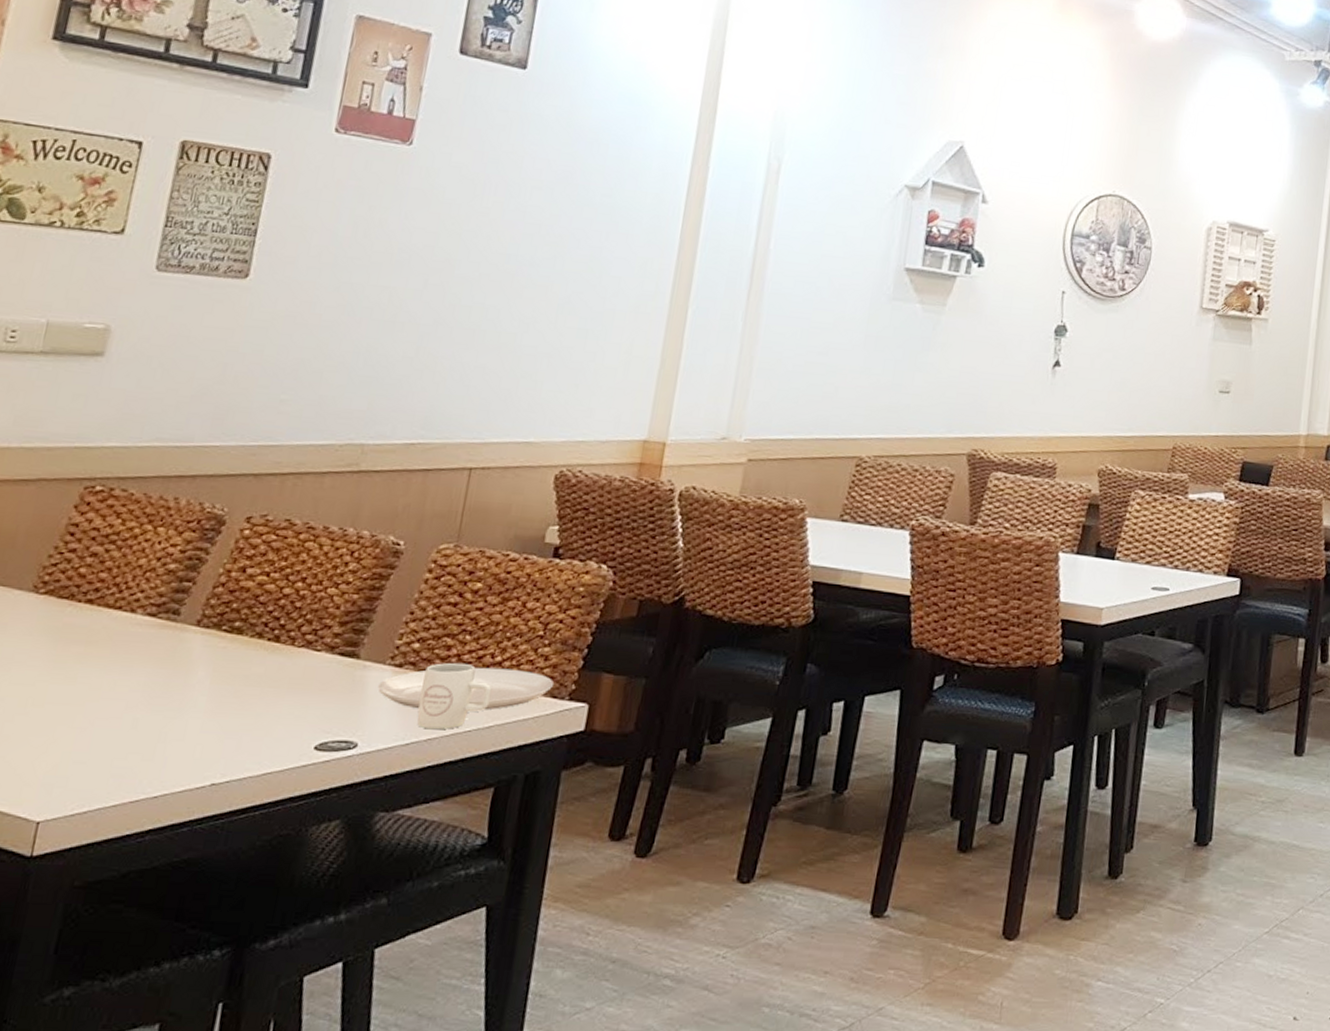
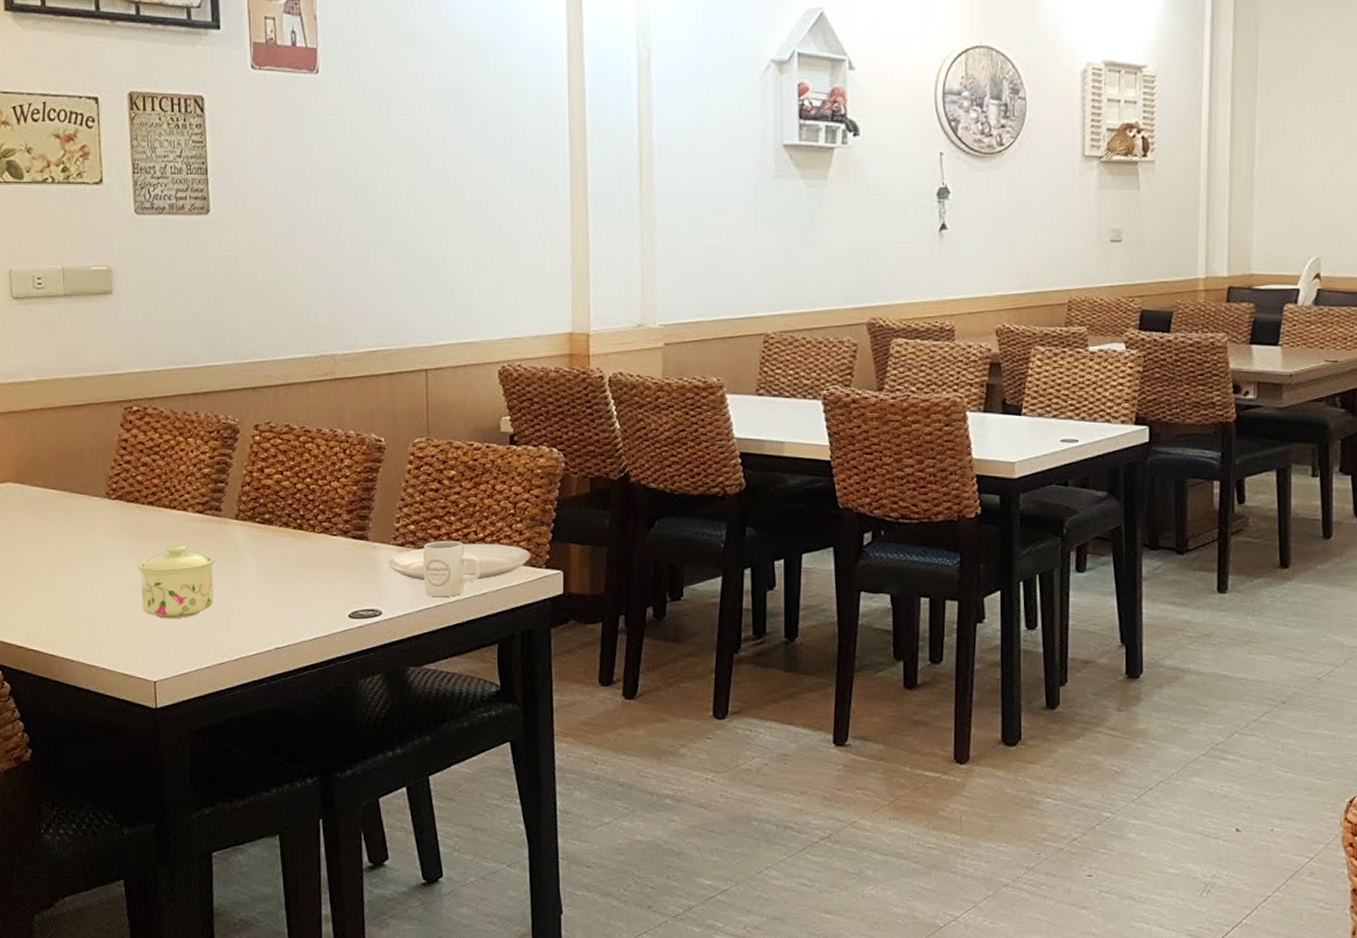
sugar bowl: none [44,652,158,744] -> present [138,544,215,619]

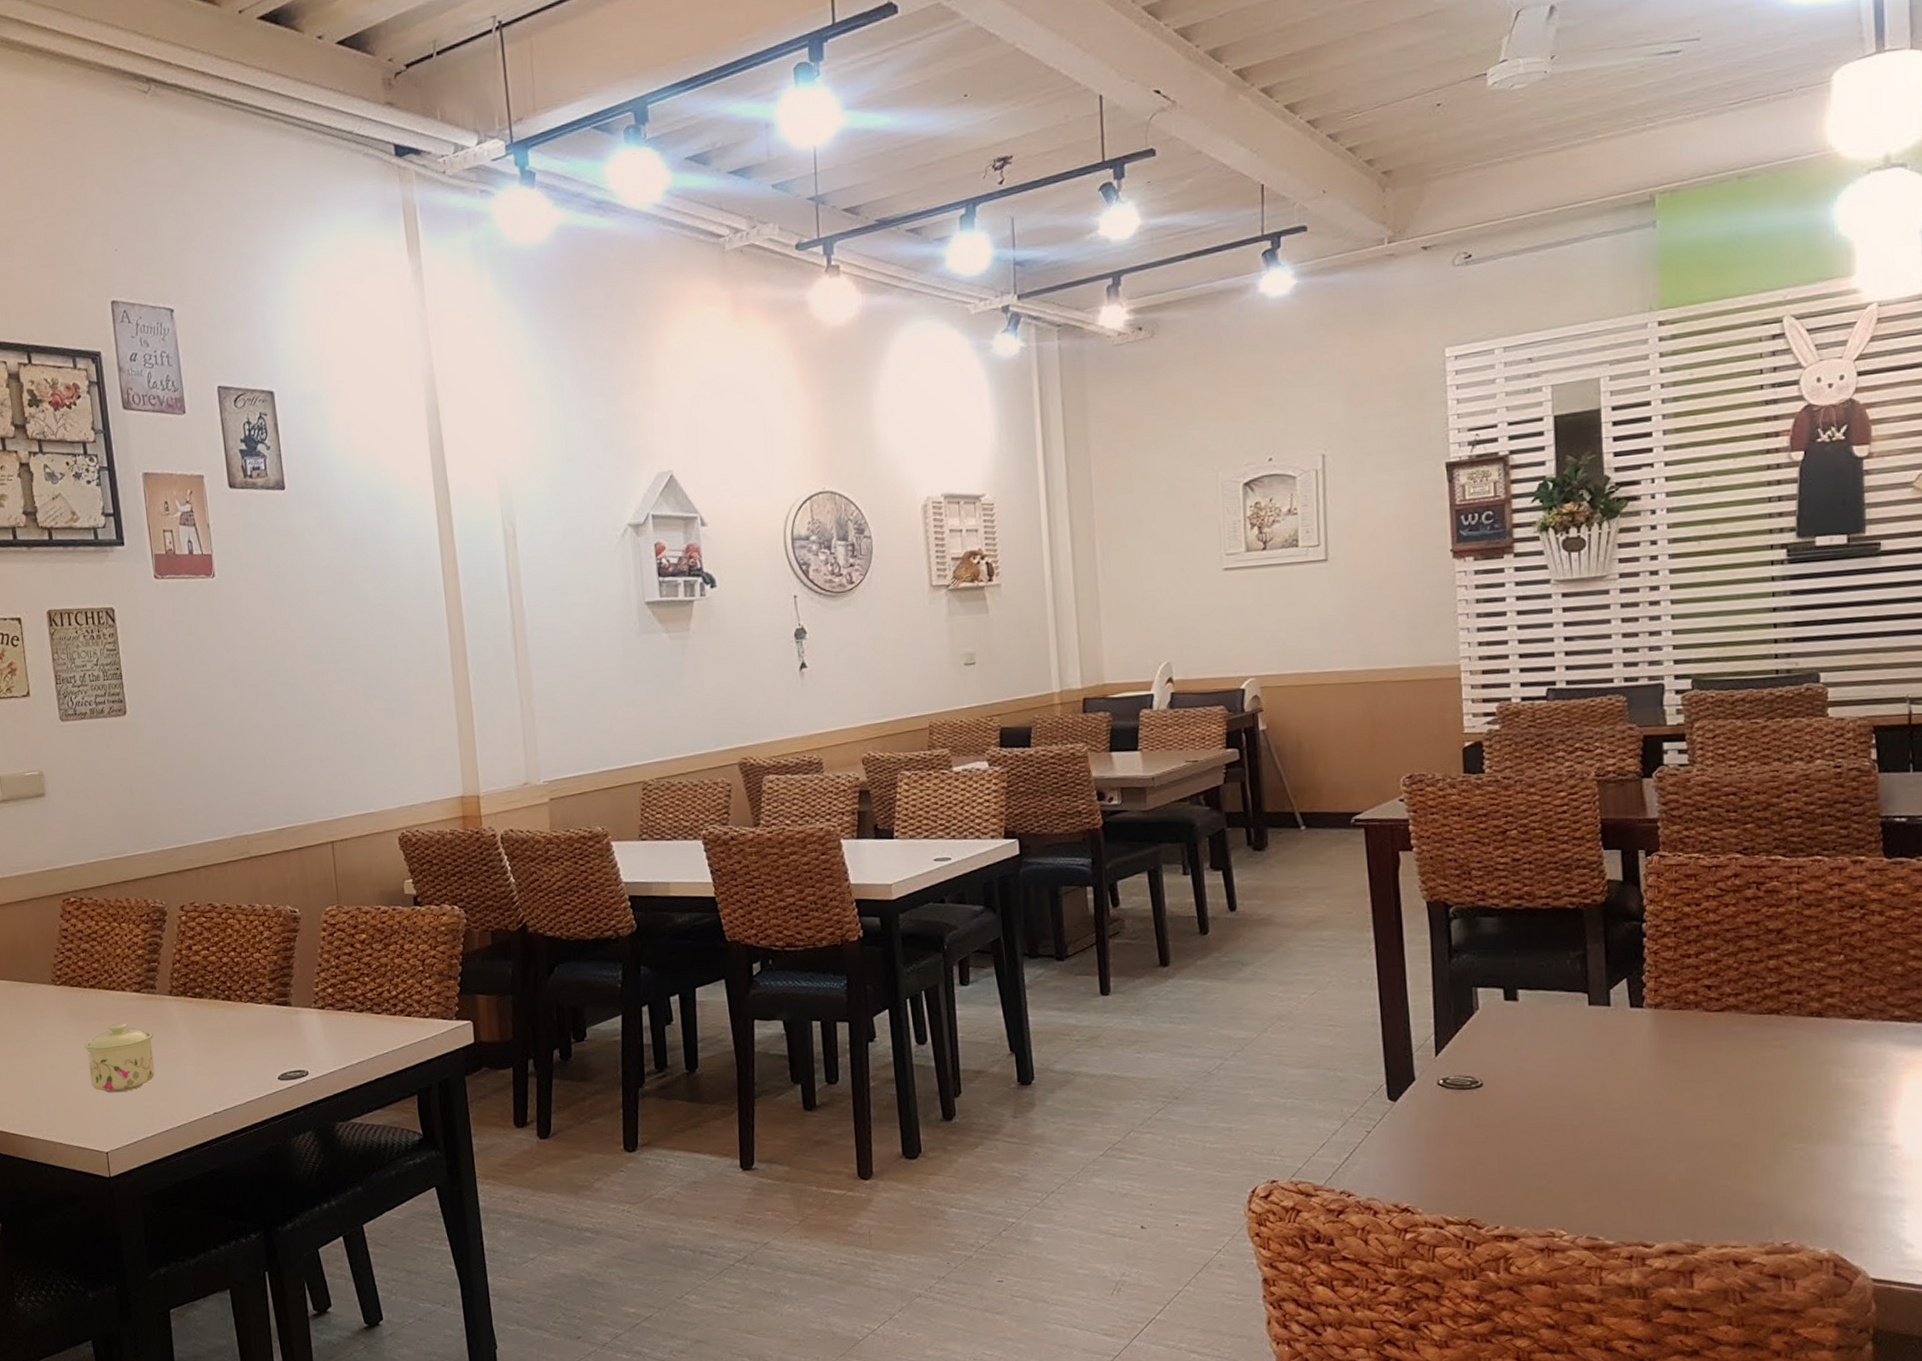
plate: present [388,543,531,580] -> none [311,1000,442,1039]
mug: present [422,540,481,598] -> none [342,999,397,1055]

